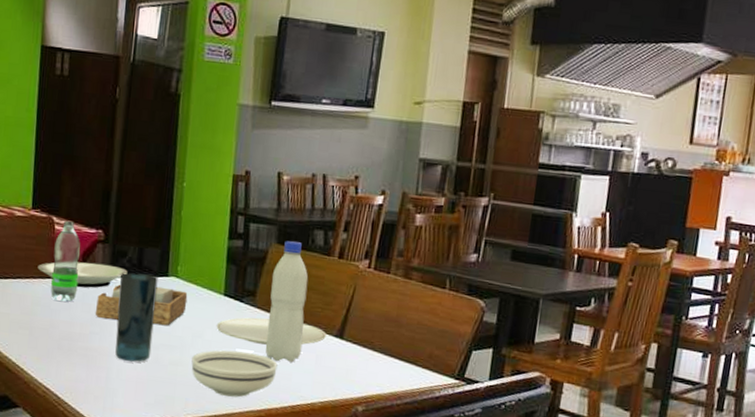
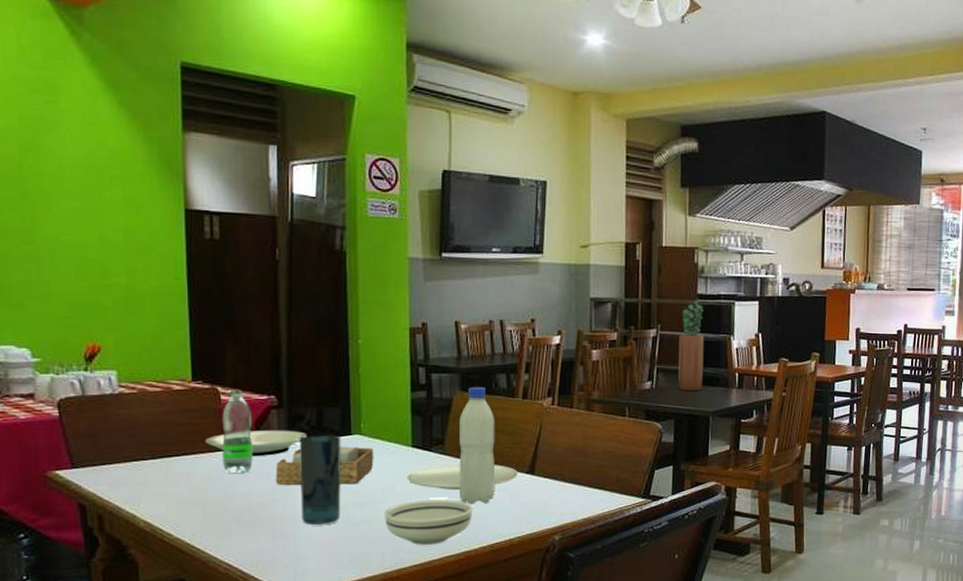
vase: none [507,167,544,271] -> present [678,297,704,392]

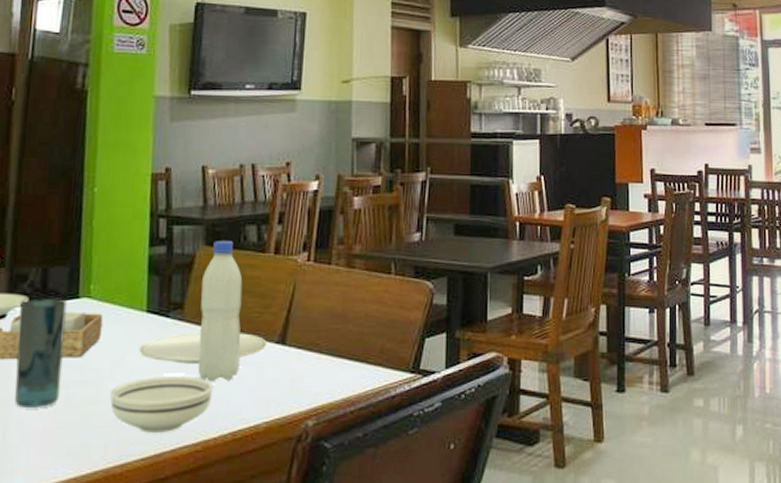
vase: present [678,297,704,392] -> none [450,136,480,244]

